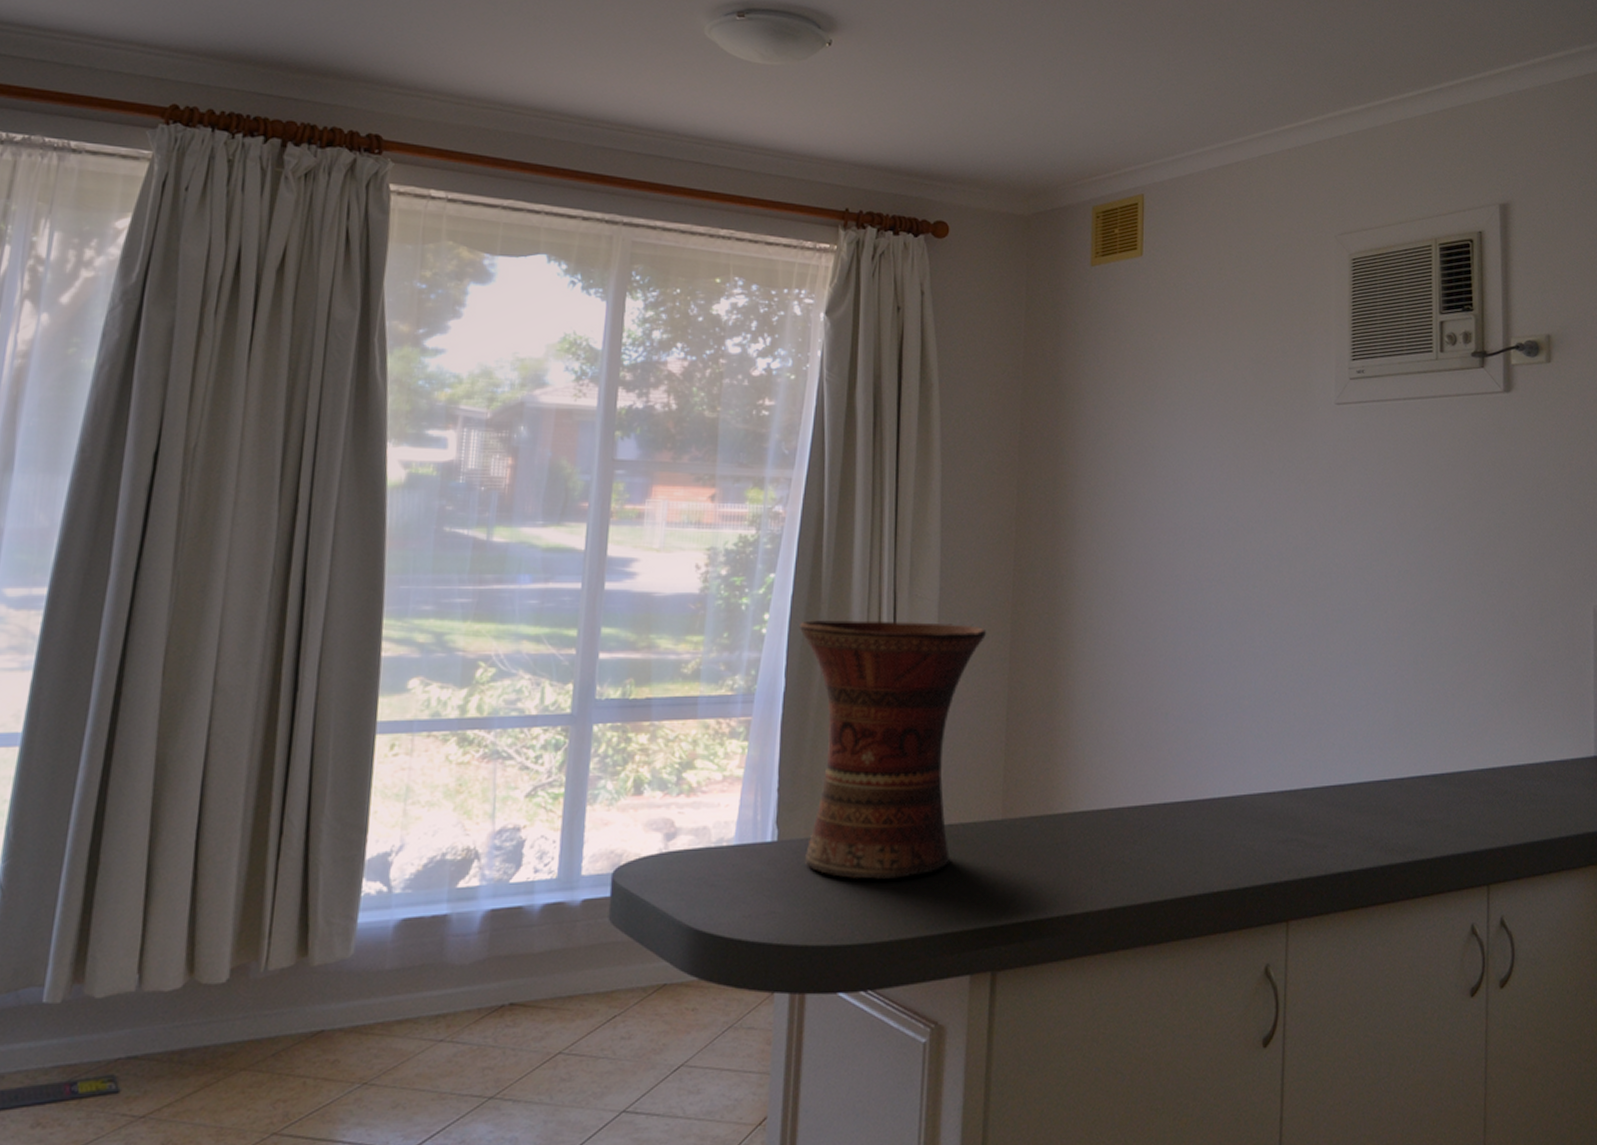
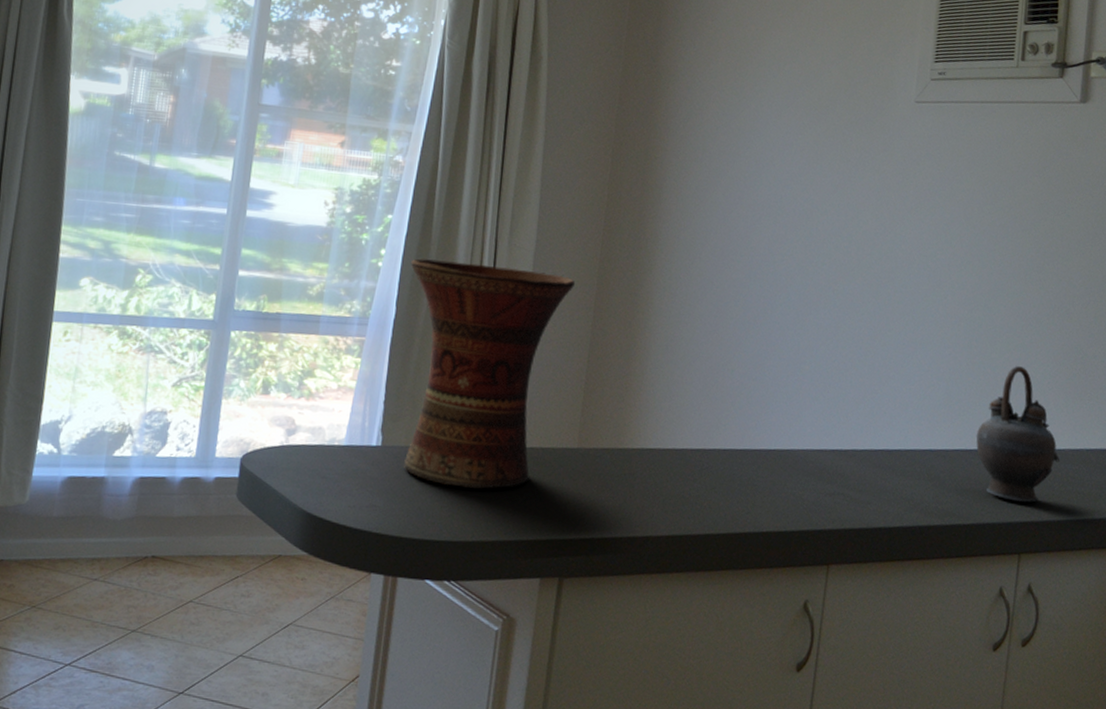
teapot: none [1431,679,1520,827] -> present [976,366,1060,503]

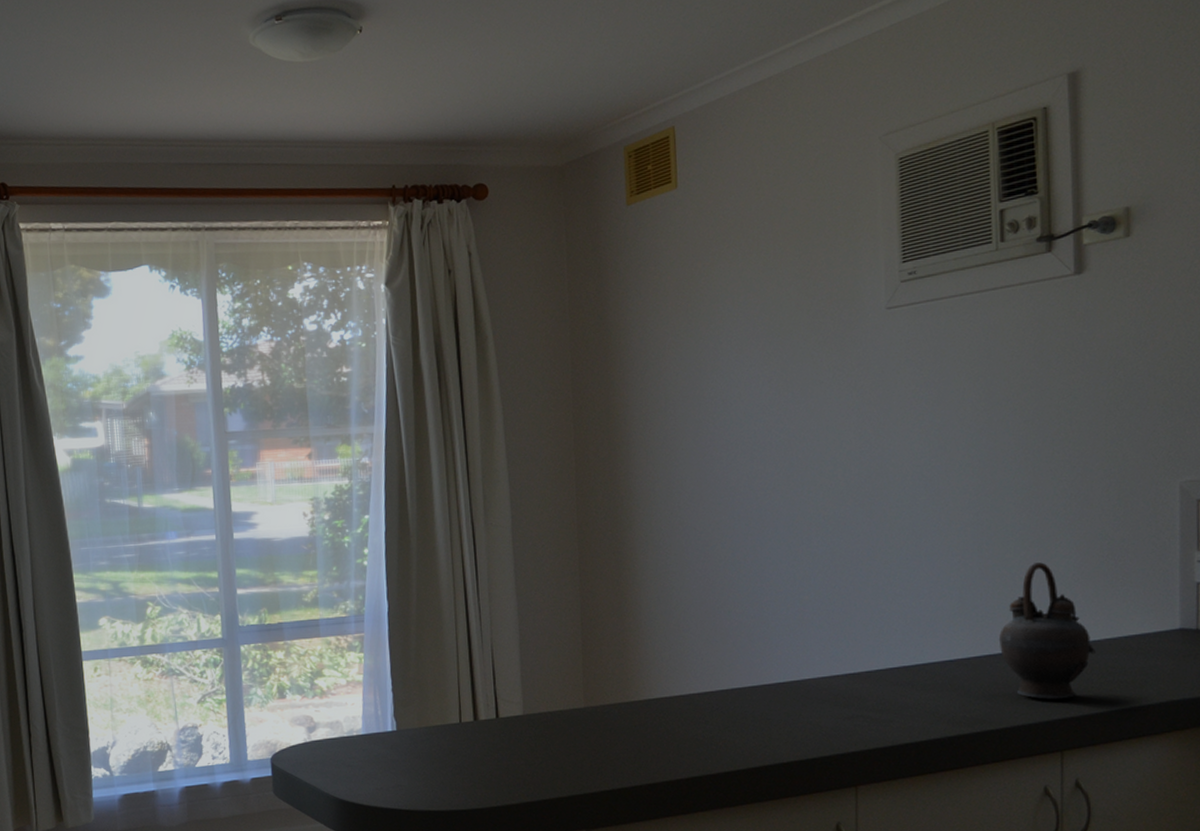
vase: present [404,258,576,489] -> none [393,546,557,759]

